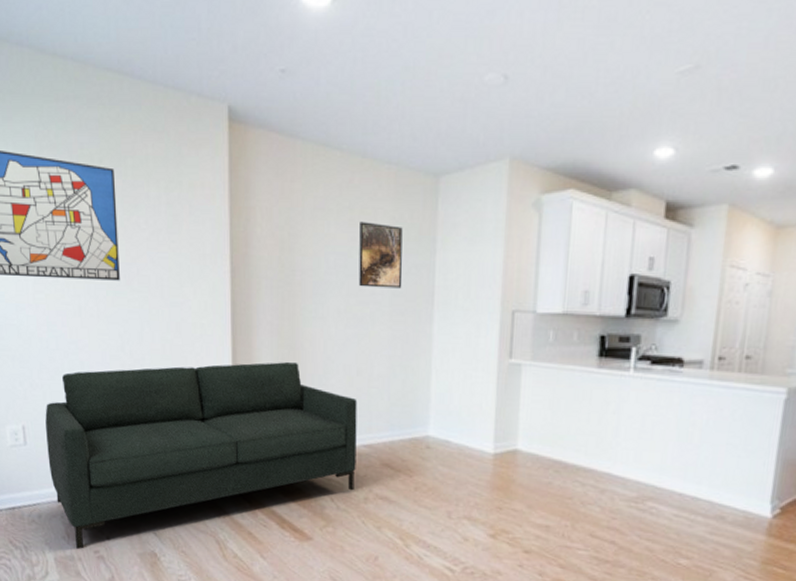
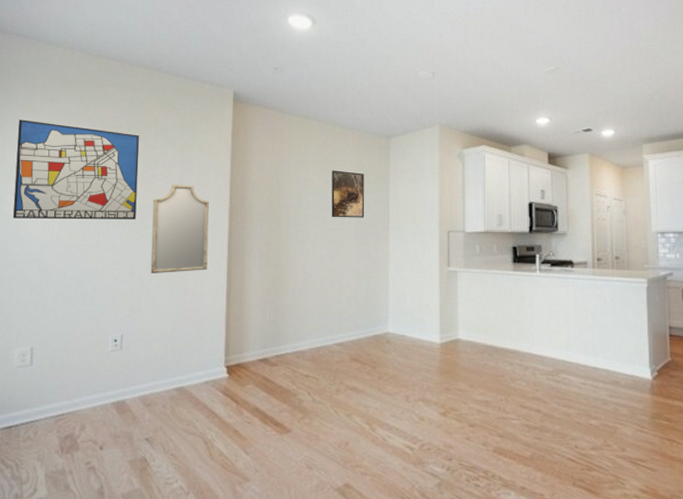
sofa: present [45,362,357,550] -> none [51,279,330,463]
home mirror: none [137,236,208,349] -> present [150,184,209,273]

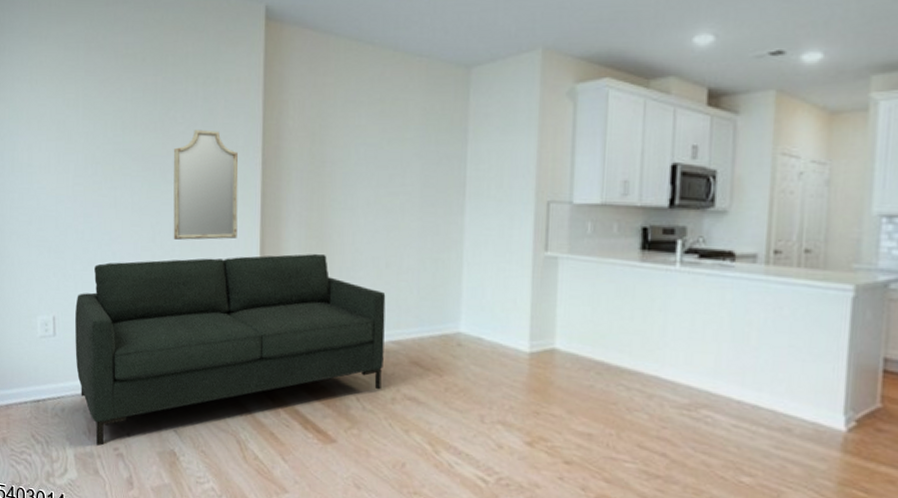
wall art: present [13,120,139,220] -> none [25,48,156,173]
sofa: none [51,279,330,463] -> present [75,254,386,447]
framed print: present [331,170,365,218] -> none [389,113,434,179]

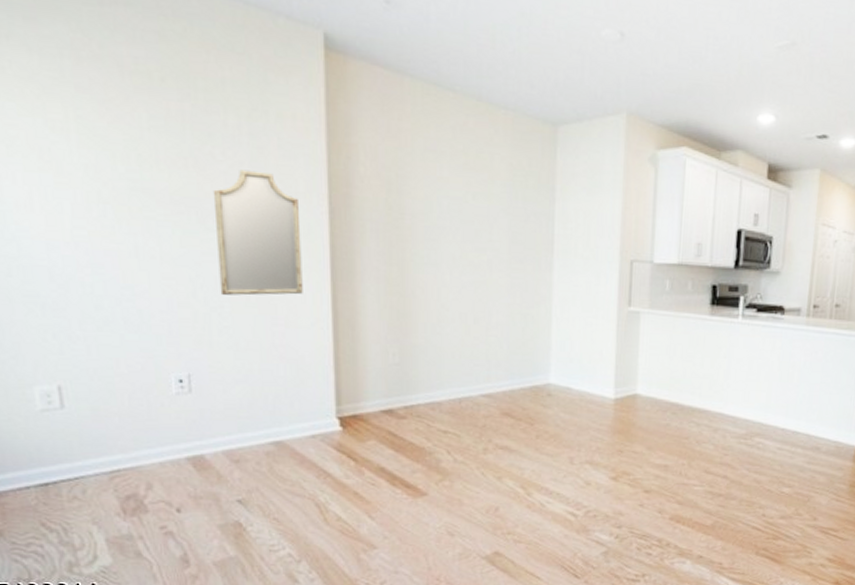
sofa: present [75,254,386,447] -> none [90,310,475,527]

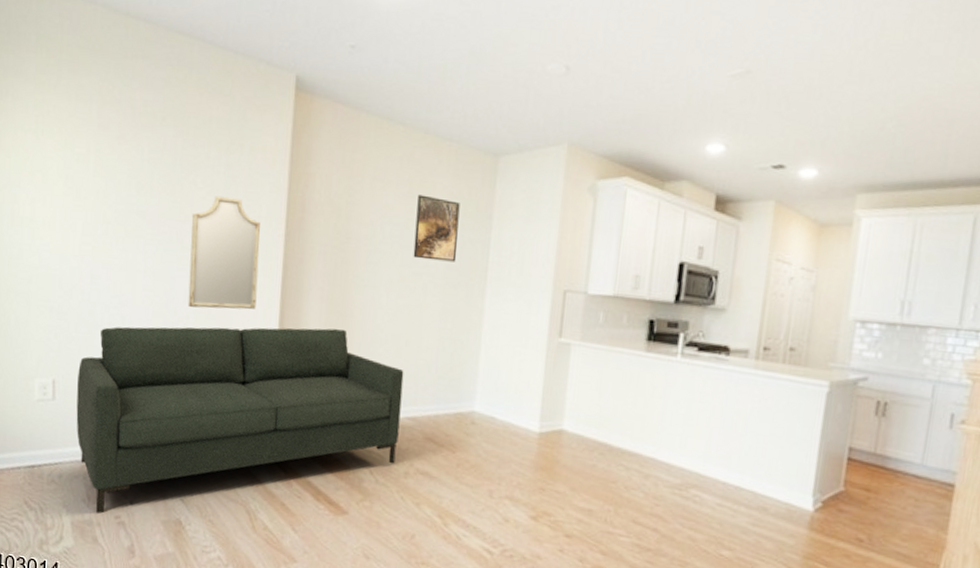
sofa: none [90,310,475,527] -> present [76,326,404,514]
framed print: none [475,166,521,236] -> present [413,194,460,262]

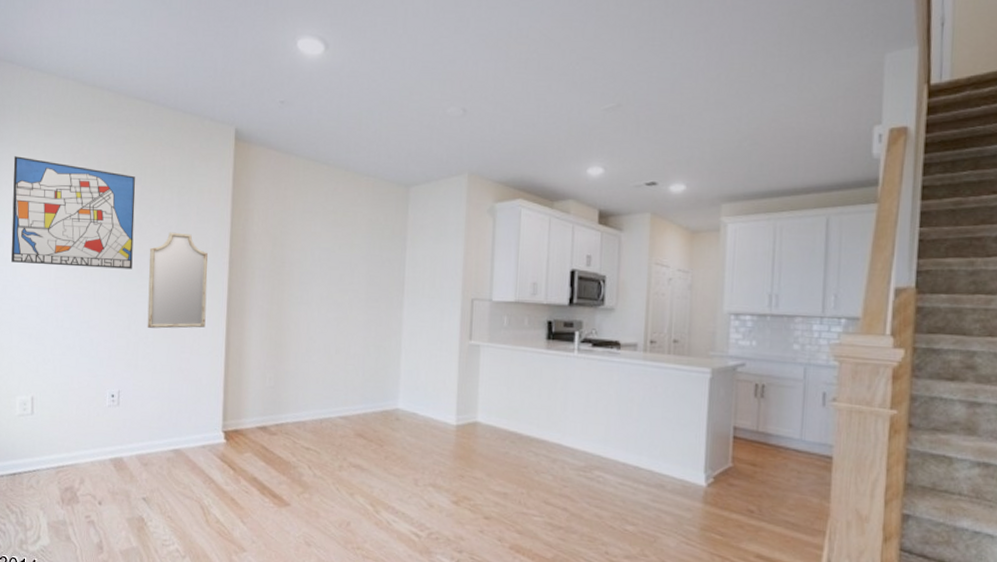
wall art: none [28,95,176,238] -> present [11,156,136,269]
sofa: present [76,326,404,514] -> none [51,341,335,515]
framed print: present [413,194,460,262] -> none [339,223,378,279]

